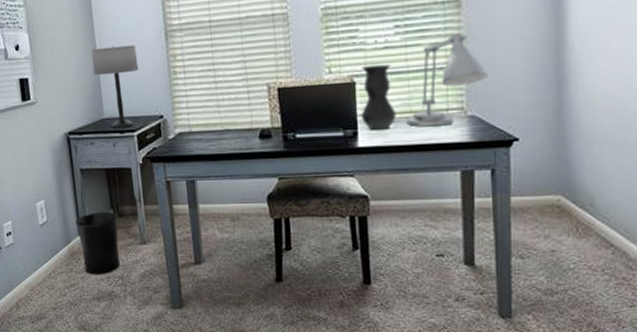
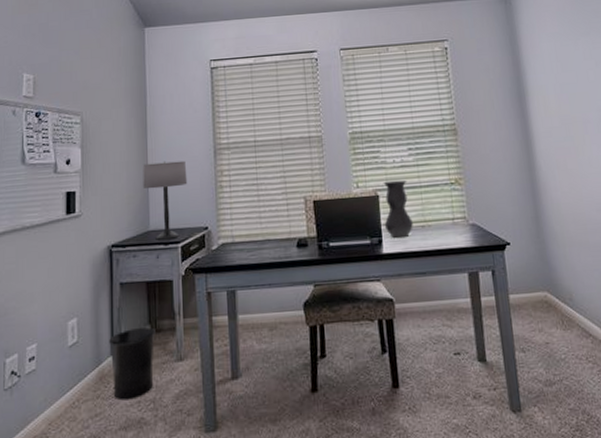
desk lamp: present [406,32,488,127] -> none [421,155,482,235]

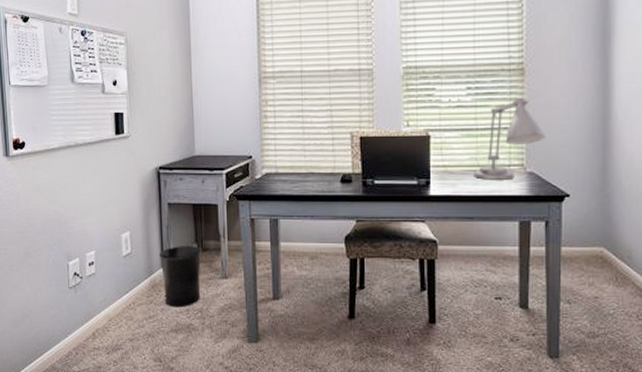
table lamp: present [143,160,188,240] -> none [187,87,232,165]
vase: present [383,179,413,239] -> none [433,121,464,182]
desk lamp: none [421,155,482,235] -> present [473,97,545,180]

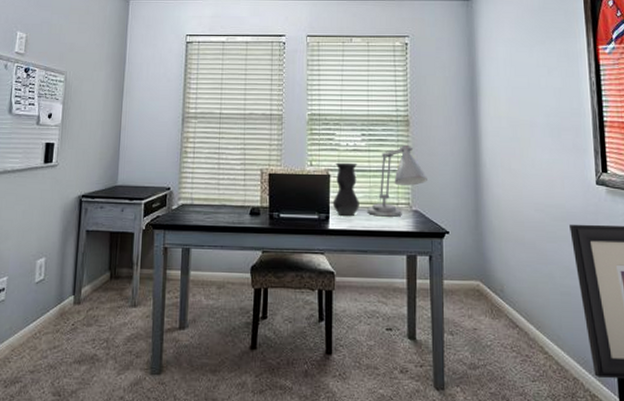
waste bin: present [159,246,202,308] -> none [72,273,114,337]
vase: none [433,121,464,182] -> present [332,162,359,217]

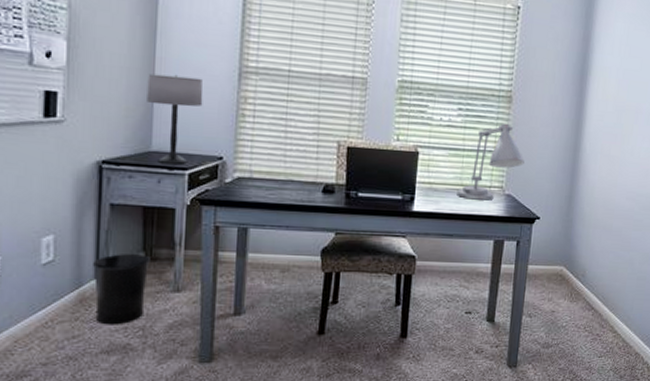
waste bin: none [72,273,114,337] -> present [93,254,150,325]
table lamp: none [115,123,156,195] -> present [147,73,203,164]
vase: present [332,162,359,217] -> none [419,138,451,199]

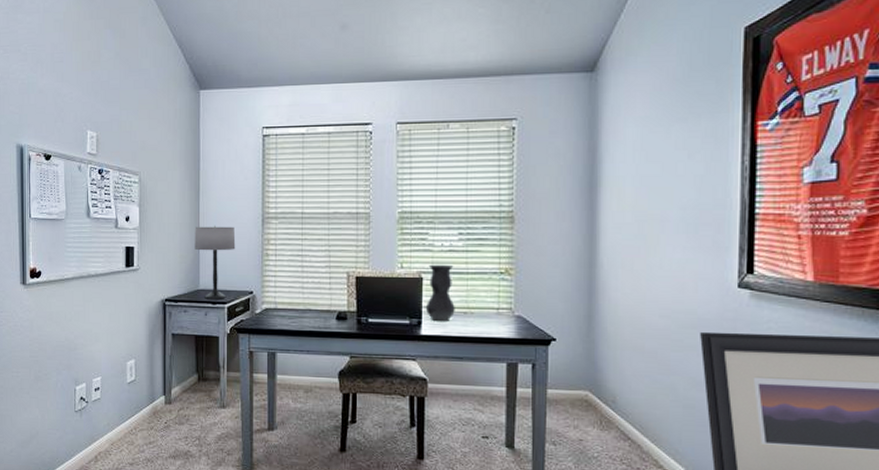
waste bin: present [93,254,150,325] -> none [162,375,202,435]
vase: none [419,138,451,199] -> present [425,264,455,323]
desk lamp: present [456,123,524,201] -> none [463,244,533,323]

